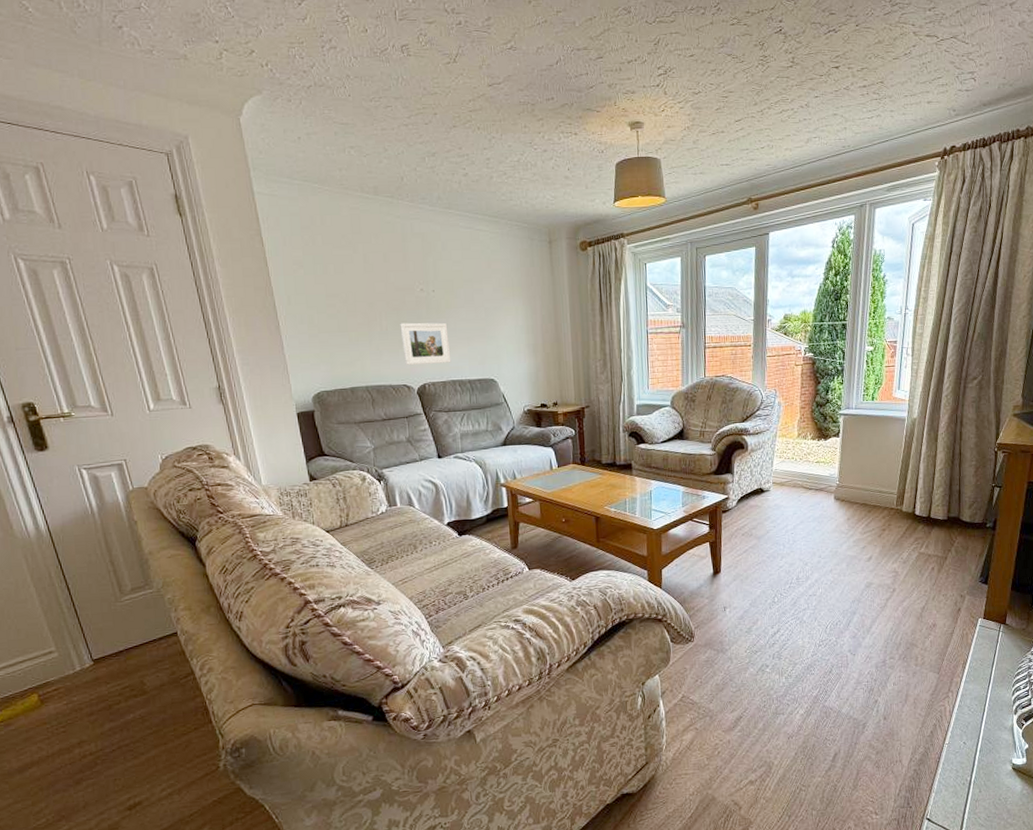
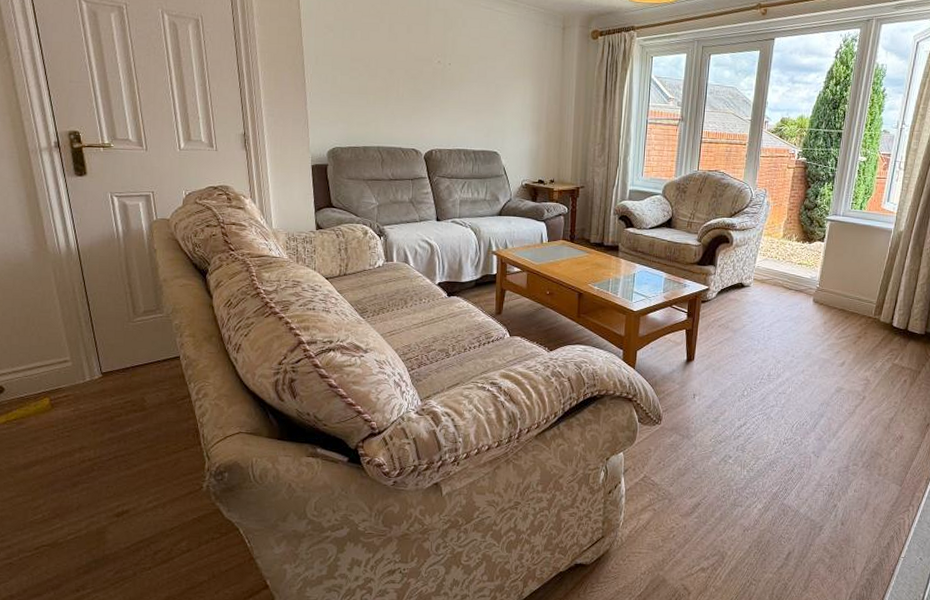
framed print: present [400,322,451,365] -> none [415,91,459,133]

